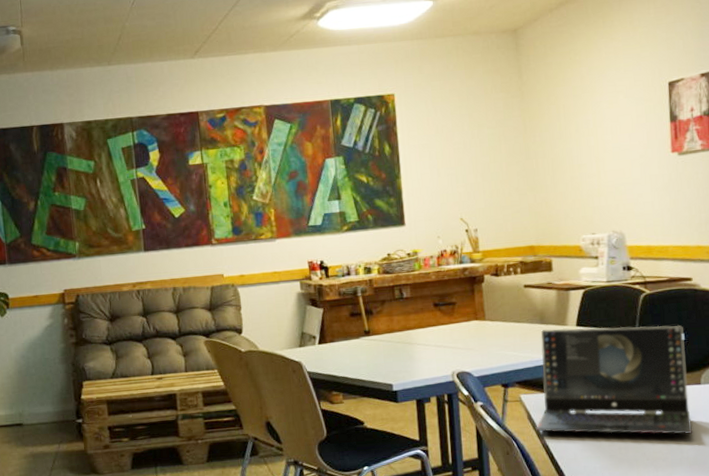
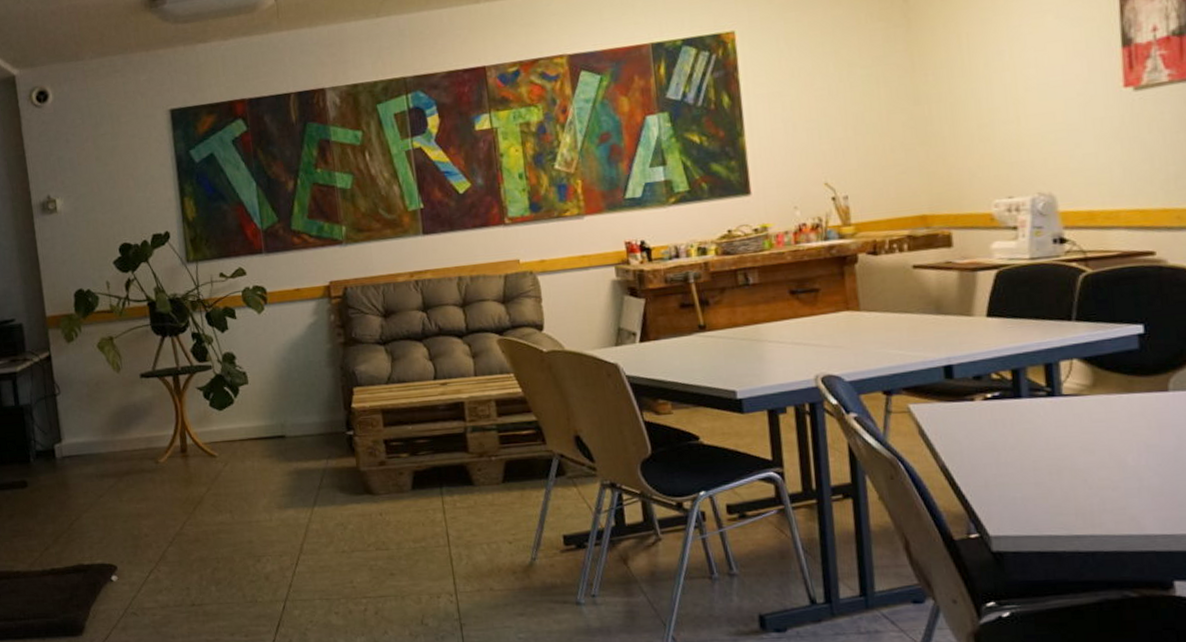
laptop computer: present [536,325,693,434] -> none [930,313,1157,456]

